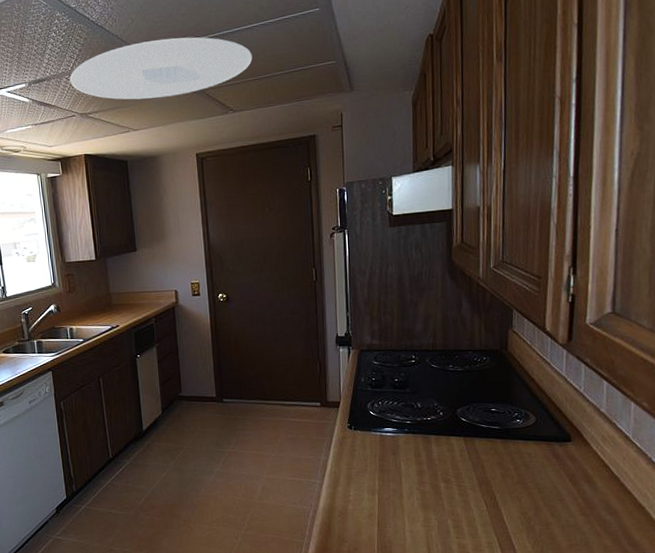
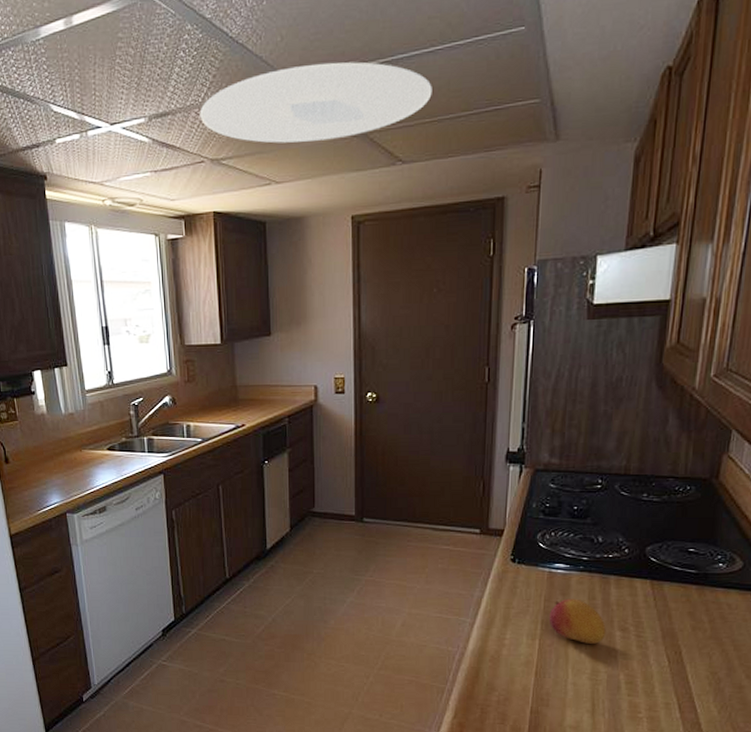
fruit: none [384,457,432,495] -> present [548,598,606,644]

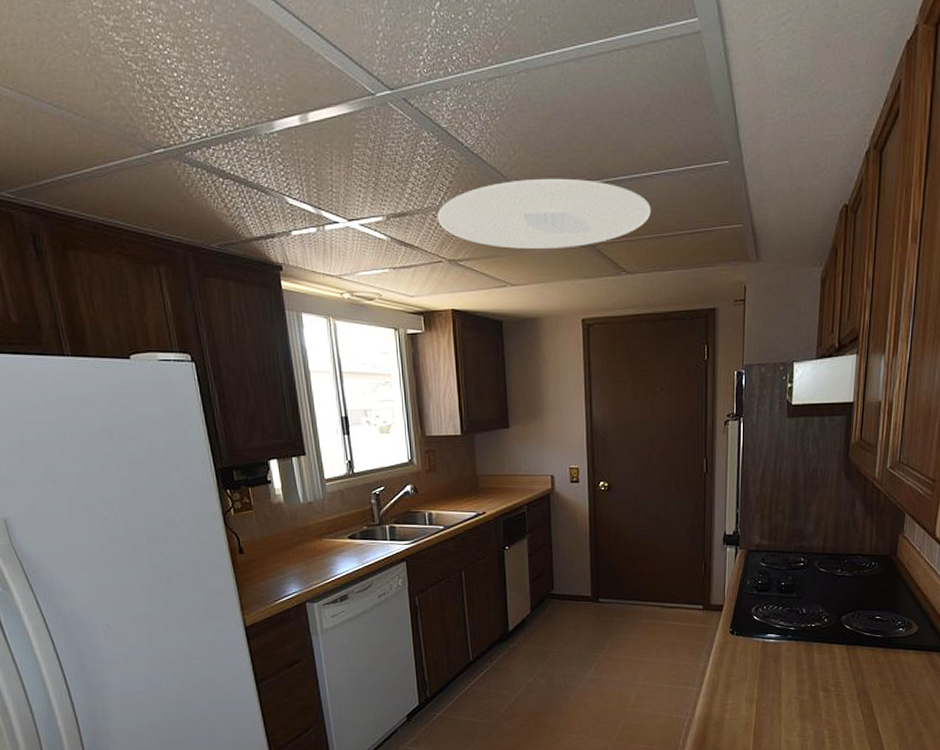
fruit: present [548,598,606,644] -> none [764,664,811,705]

